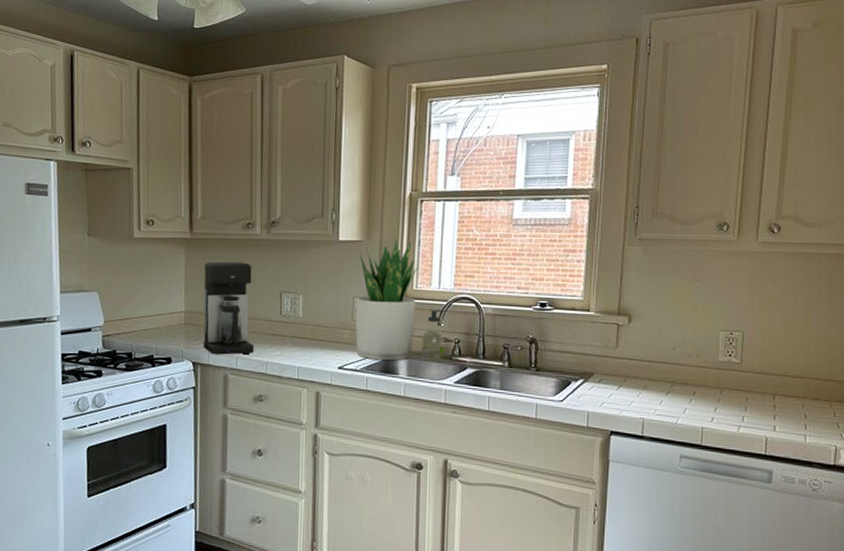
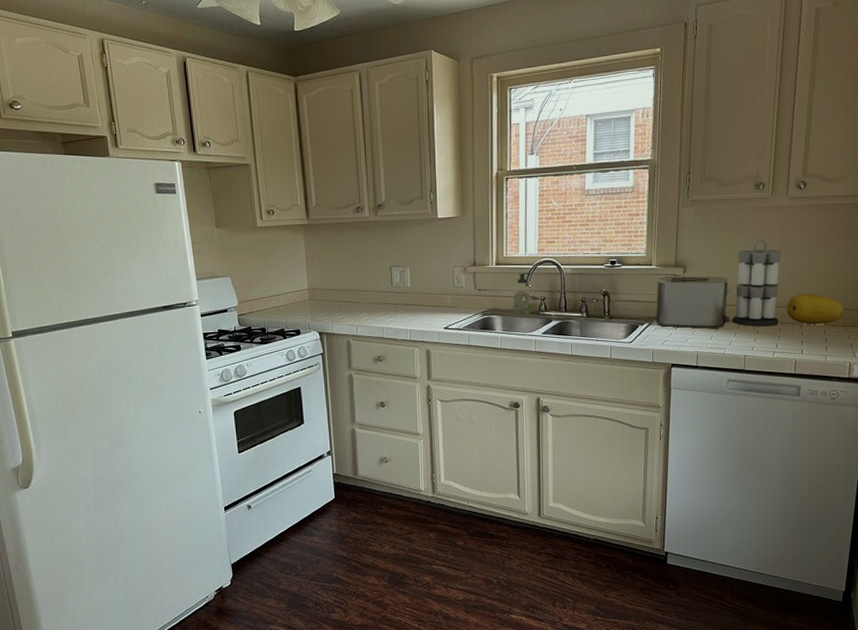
coffee maker: present [203,261,254,355] -> none [322,242,371,325]
planter: present [355,239,418,361] -> none [455,214,507,320]
toaster: none [592,325,688,393] -> present [655,276,732,329]
spice rack: none [686,289,750,395] -> present [731,240,782,327]
fruit: none [755,357,829,397] -> present [786,293,845,325]

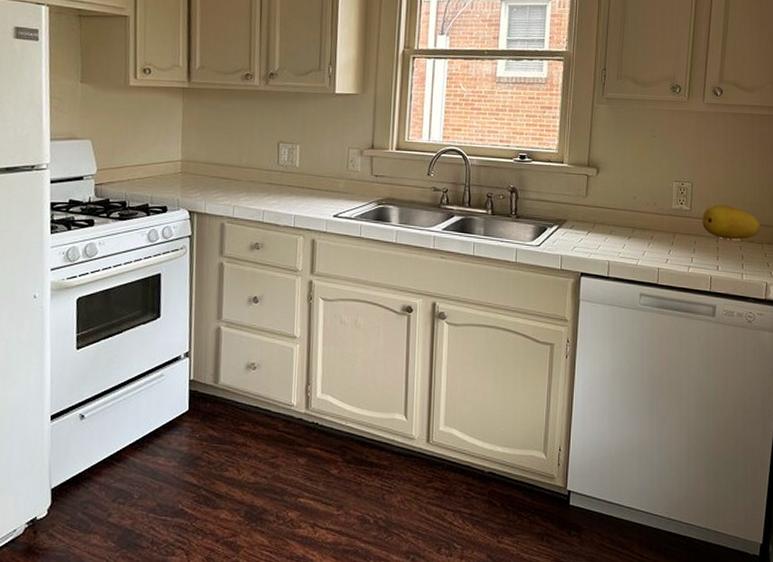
soap dispenser: present [512,272,533,316] -> none [412,160,434,209]
toaster: present [655,276,732,329] -> none [565,176,647,237]
spice rack: present [731,240,782,327] -> none [645,145,698,238]

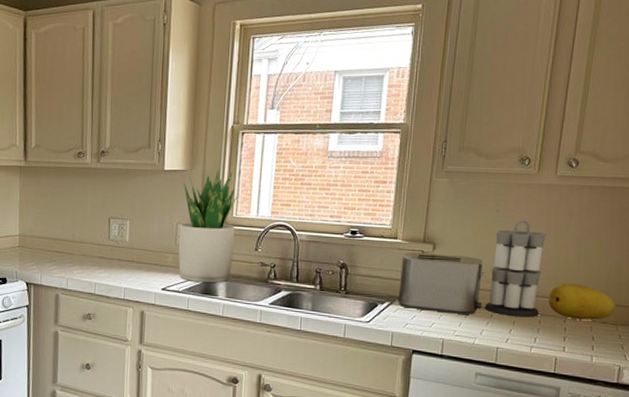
planter: none [350,93,410,209] -> present [178,169,238,283]
toaster: none [565,176,647,237] -> present [397,252,487,316]
spice rack: none [645,145,698,238] -> present [484,220,546,318]

